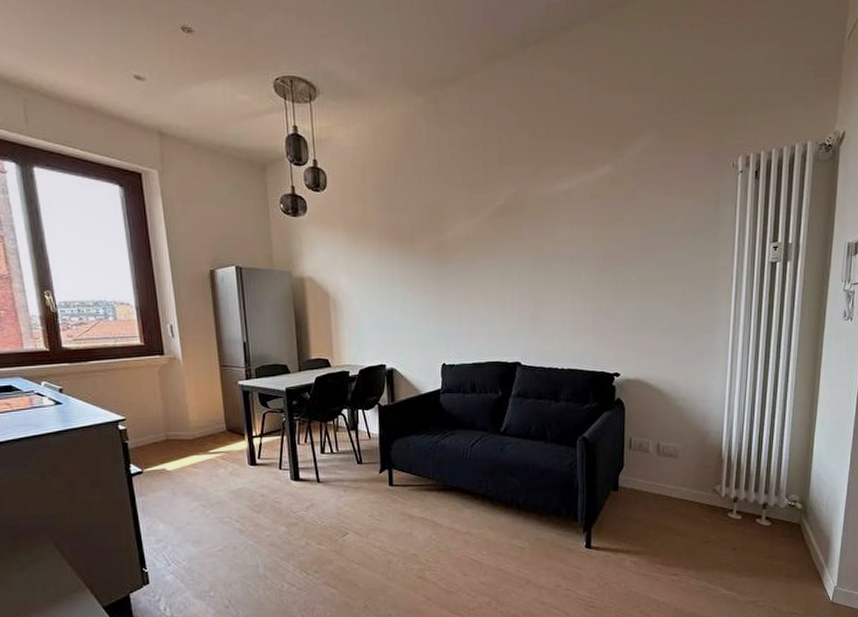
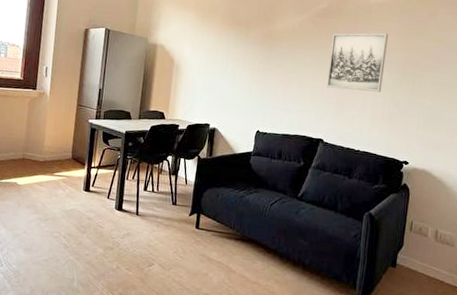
wall art: none [515,225,582,301] -> present [326,33,389,92]

